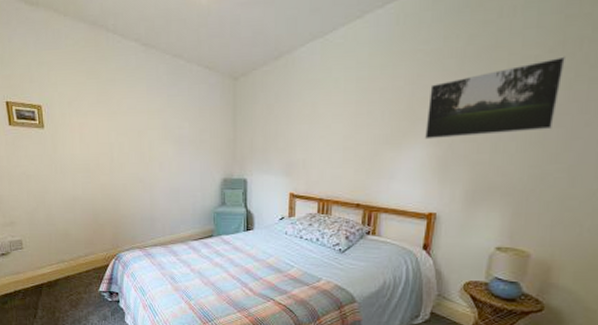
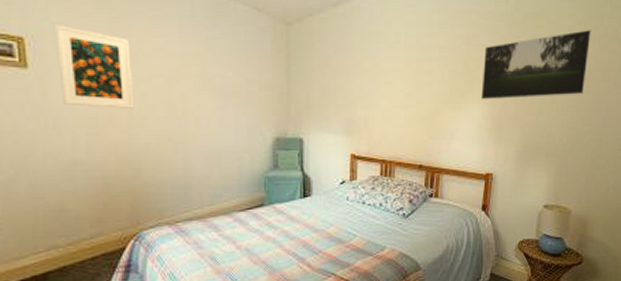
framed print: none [60,93,115,157] -> present [54,23,135,108]

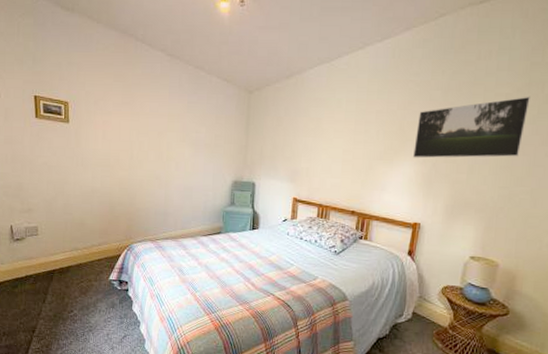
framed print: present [54,23,135,108] -> none [87,92,135,154]

